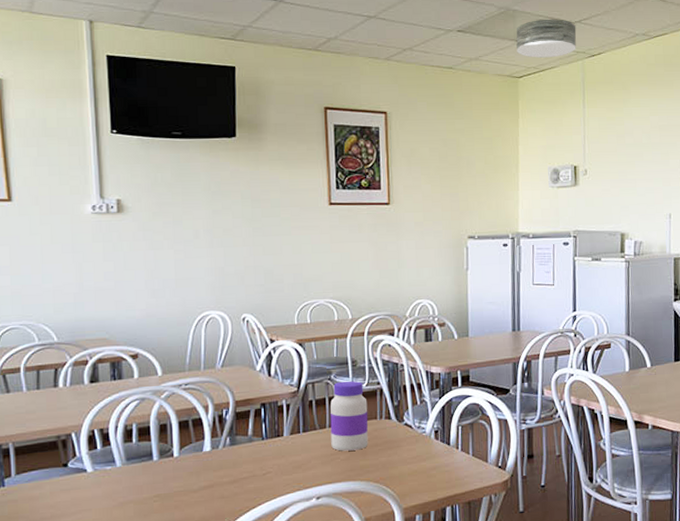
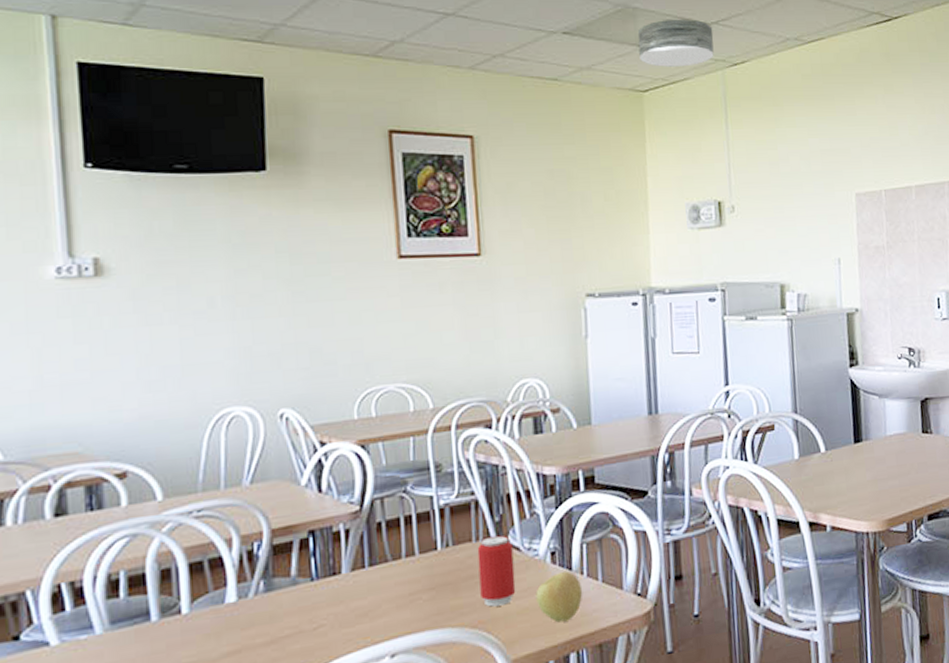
jar: present [330,380,368,451] -> none [406,491,461,589]
beverage can: none [380,415,408,468] -> present [477,535,516,607]
apple: none [422,445,458,483] -> present [536,570,583,623]

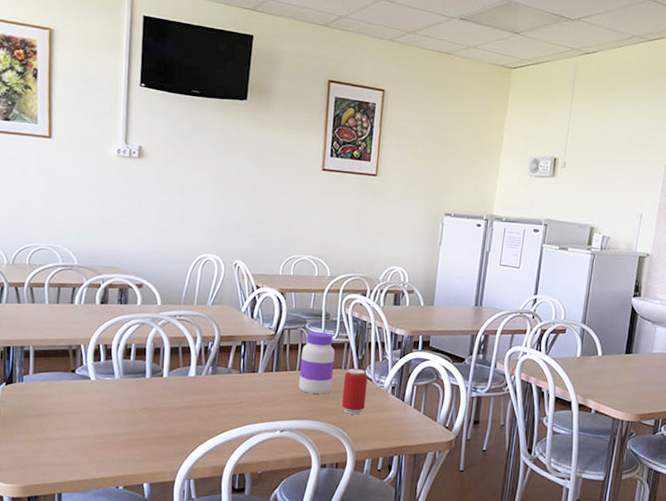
jar: none [406,491,461,589] -> present [299,331,335,394]
apple: present [536,570,583,623] -> none [377,401,409,434]
ceiling light: present [637,19,714,67] -> none [514,14,575,52]

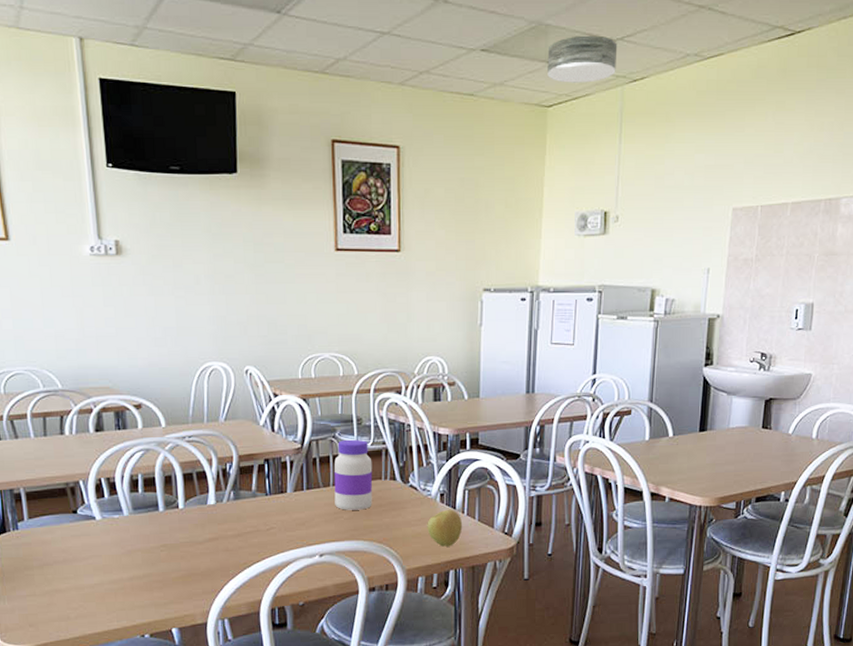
beverage can: present [342,368,368,415] -> none [385,477,412,529]
apple: none [377,401,409,434] -> present [427,509,463,547]
ceiling light: none [514,14,575,52] -> present [547,35,618,83]

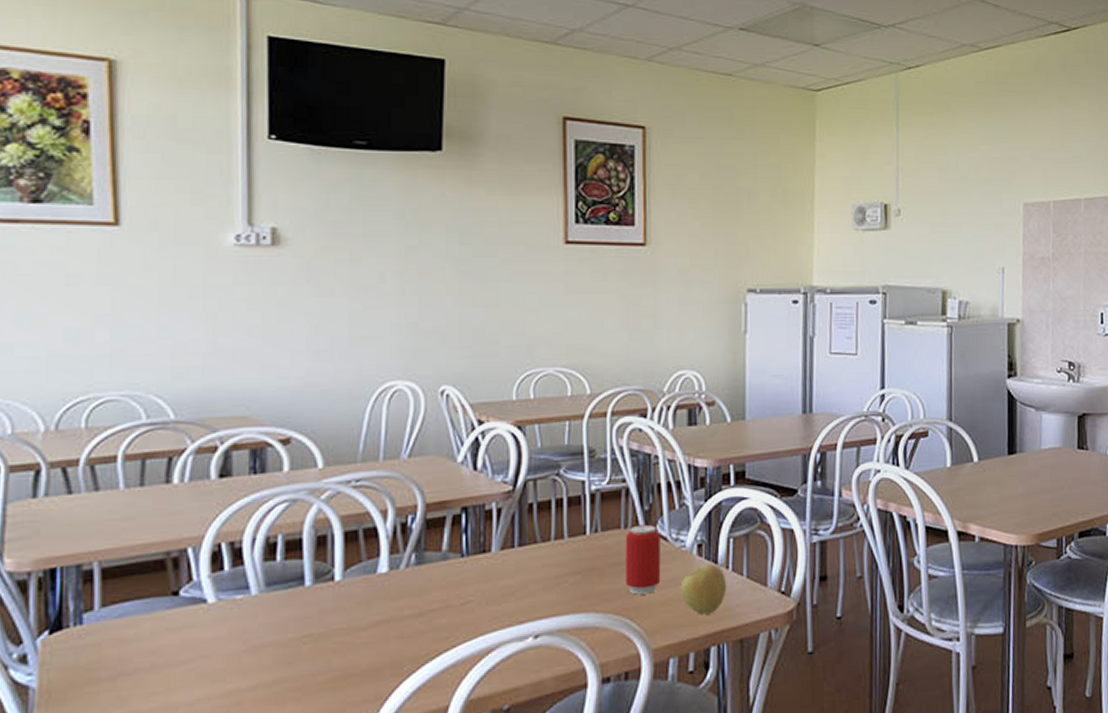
jar: present [334,439,373,510] -> none [556,476,609,572]
beverage can: none [385,477,412,529] -> present [625,524,661,595]
ceiling light: present [547,35,618,83] -> none [813,20,889,68]

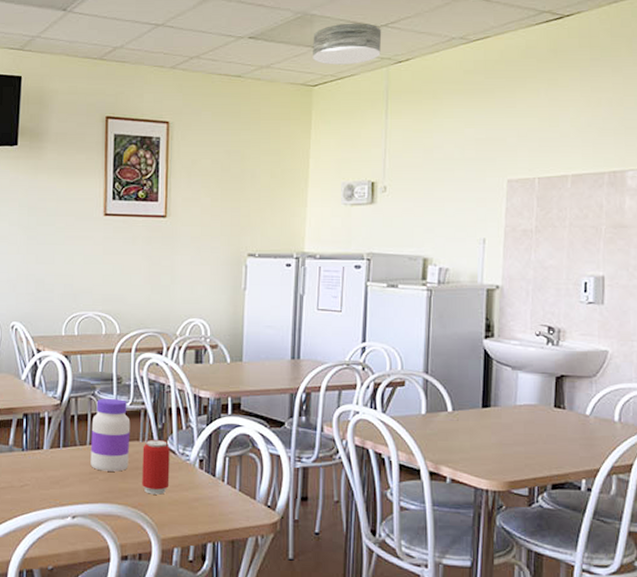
jar: none [556,476,609,572] -> present [90,398,131,472]
apple: present [680,564,727,615] -> none [184,476,223,517]
ceiling light: none [813,20,889,68] -> present [313,23,382,65]

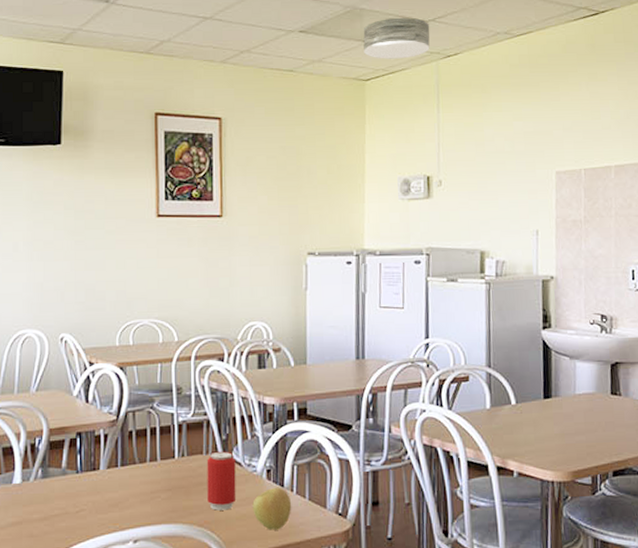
jar: present [90,398,131,472] -> none [151,410,193,489]
apple: none [184,476,223,517] -> present [252,487,292,530]

